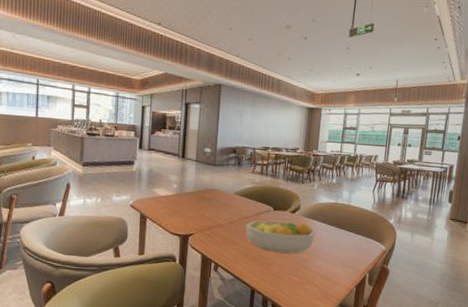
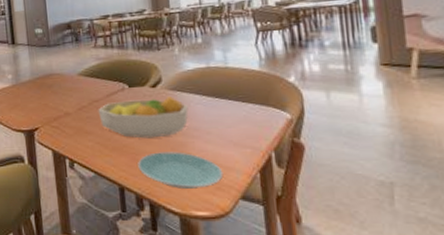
plate: none [269,264,331,296] -> present [138,152,224,189]

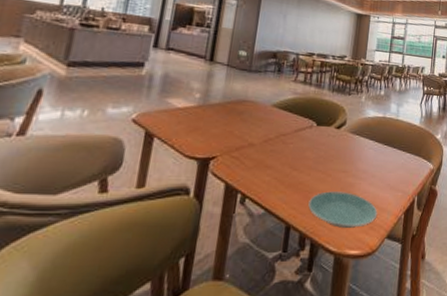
fruit bowl: present [98,96,189,139] -> none [283,138,363,177]

